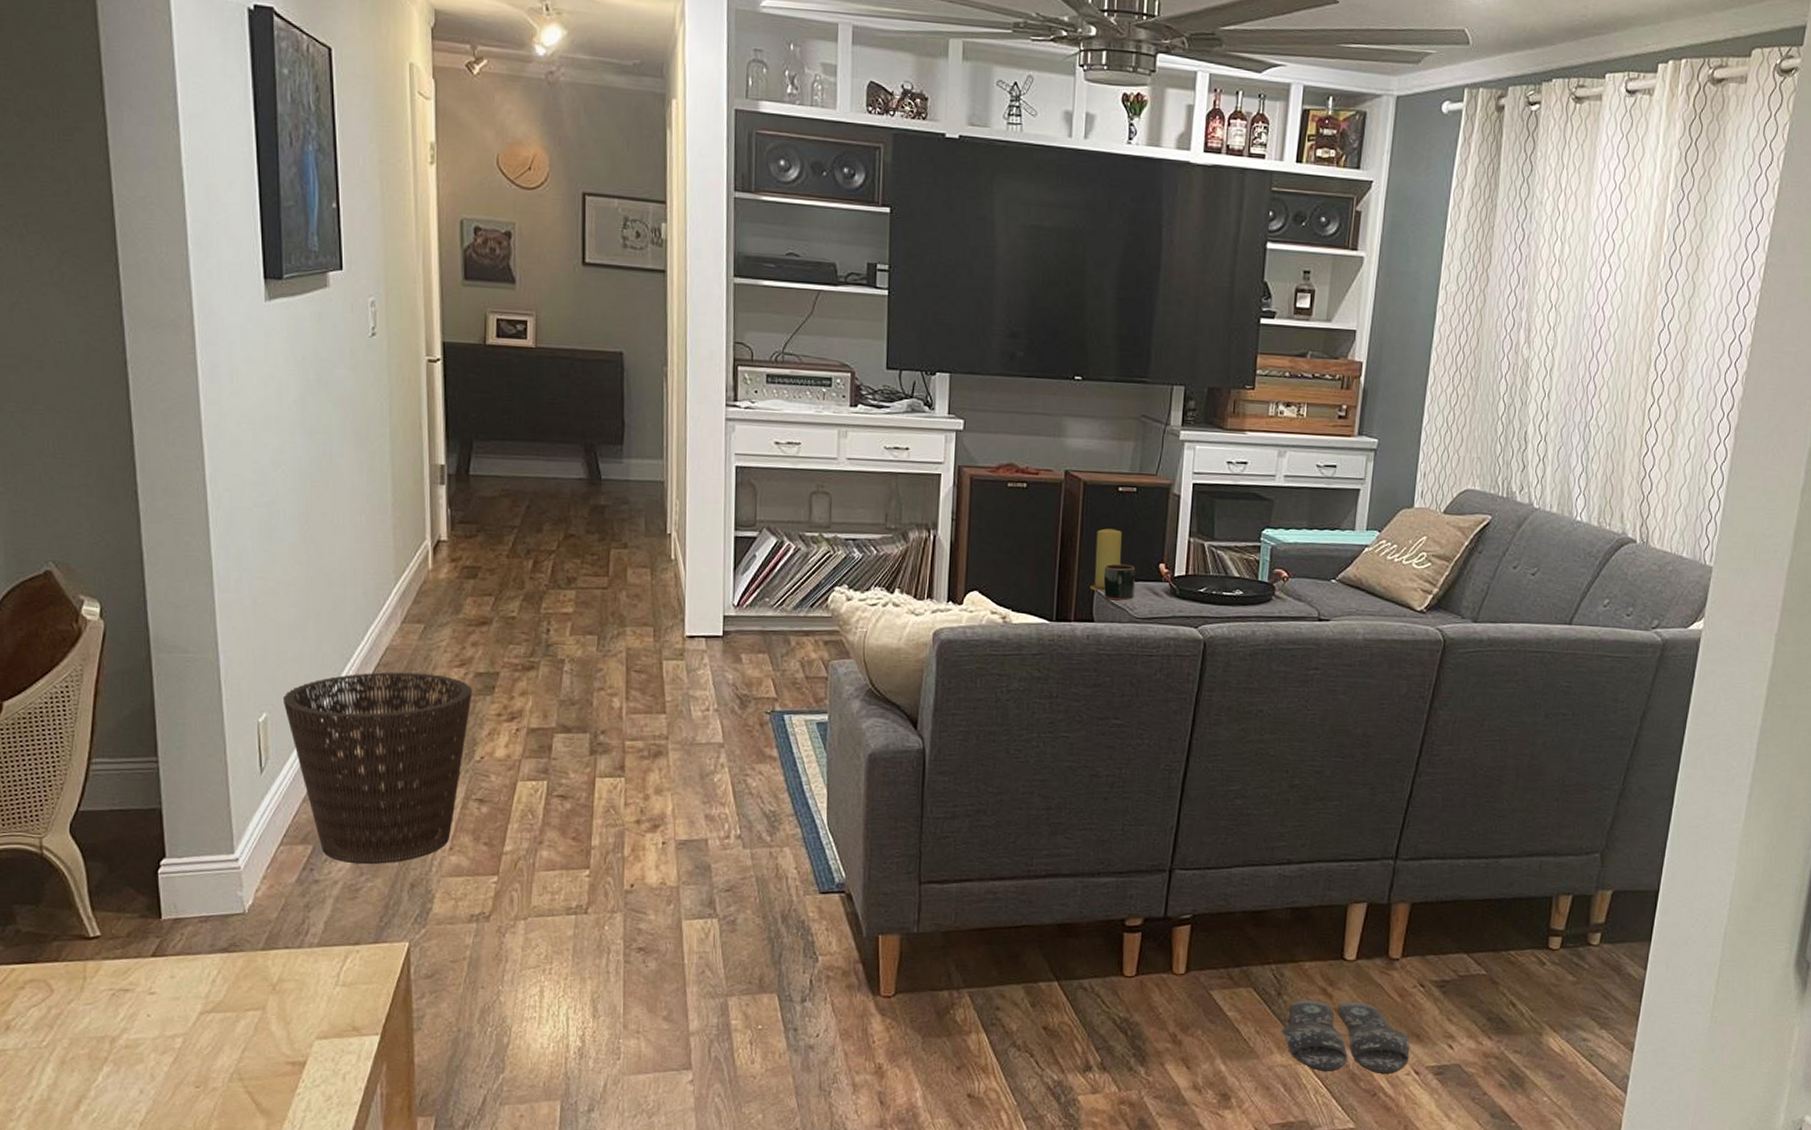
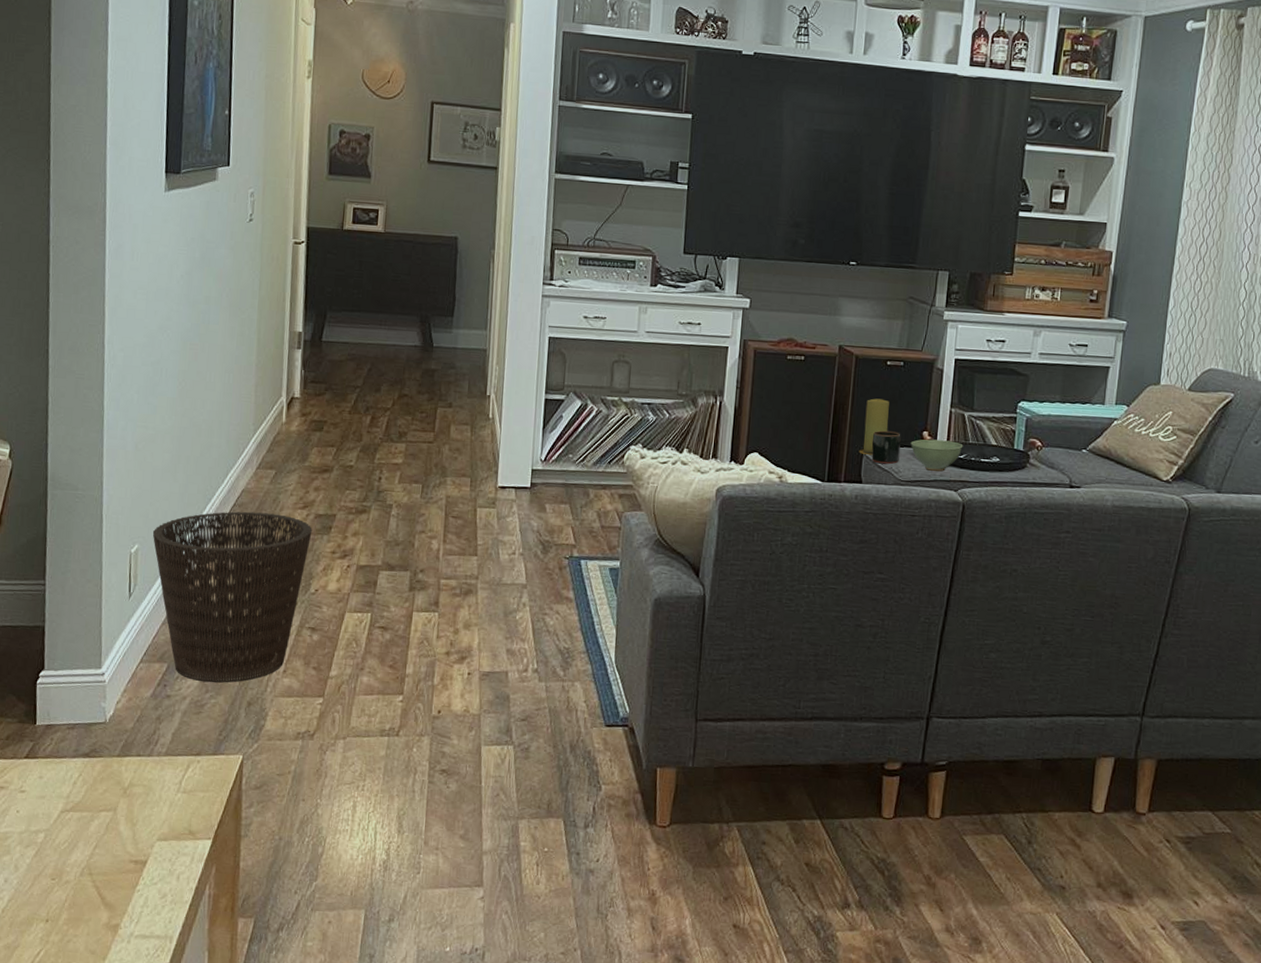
bowl: none [1146,572,1204,608] -> present [910,439,963,473]
slippers: present [1282,999,1410,1074] -> none [1031,848,1156,927]

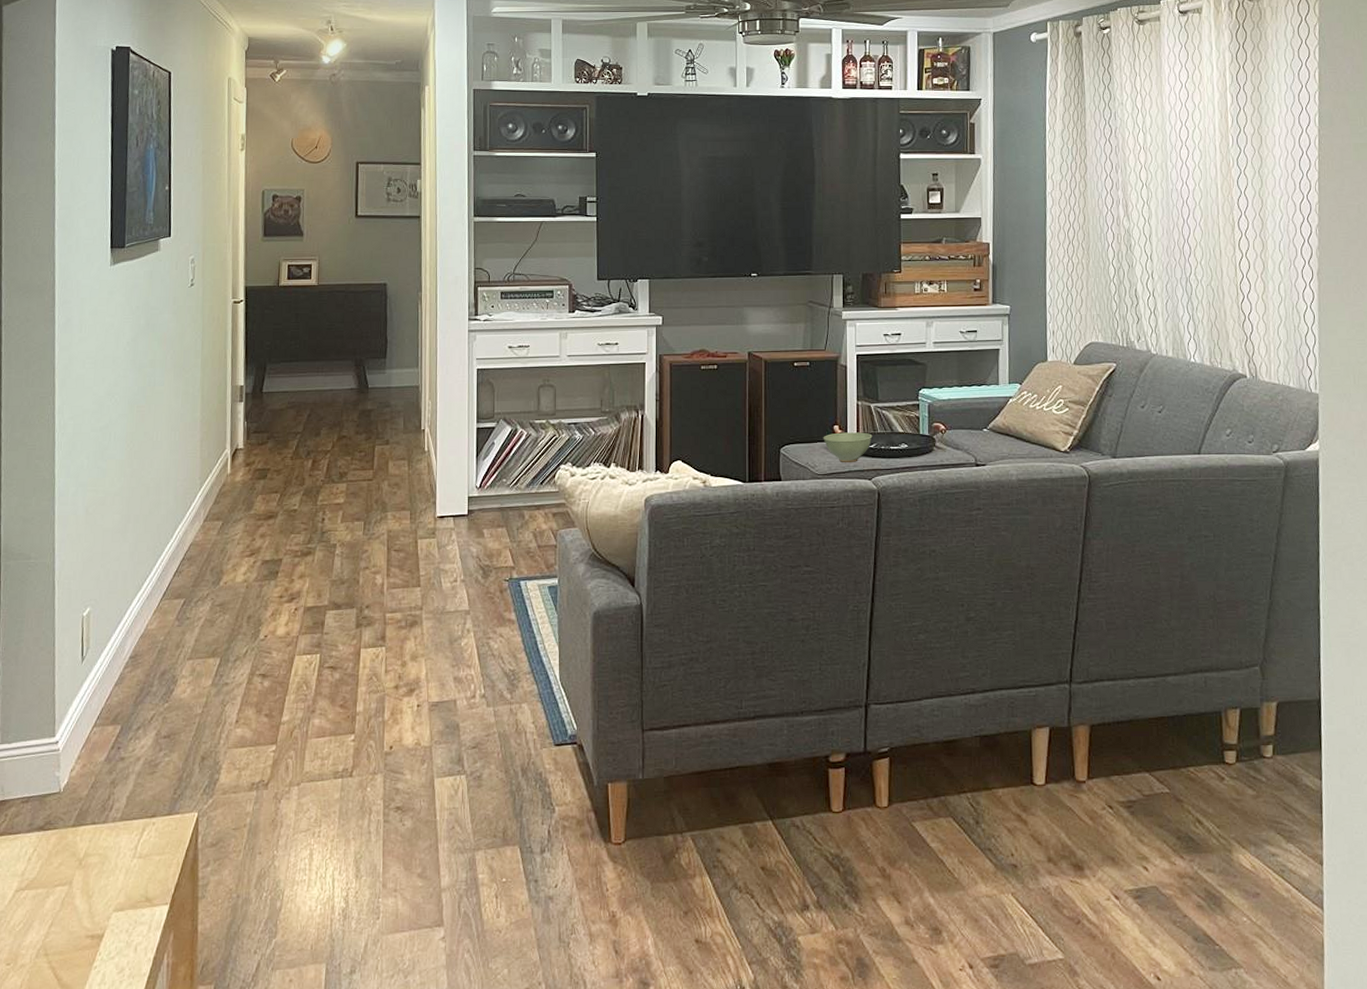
basket: present [152,511,312,683] -> none [104,564,260,740]
candle: present [859,398,889,456] -> none [776,398,801,454]
mug: present [871,430,901,465] -> none [787,428,814,460]

